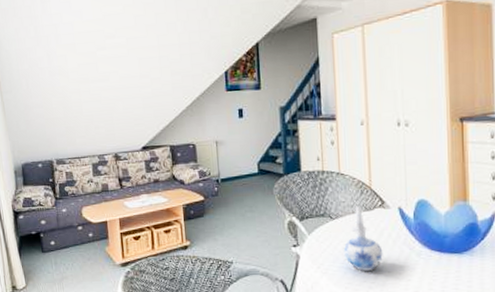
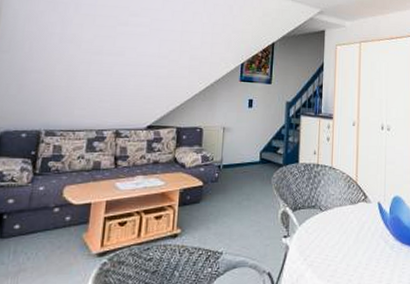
ceramic pitcher: present [343,206,383,271] -> none [328,199,363,263]

